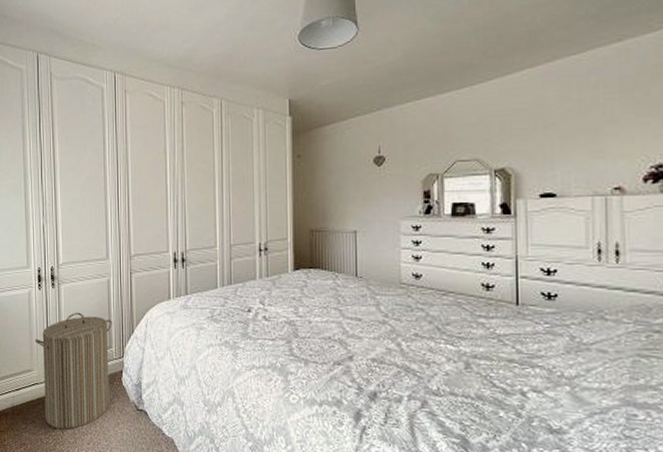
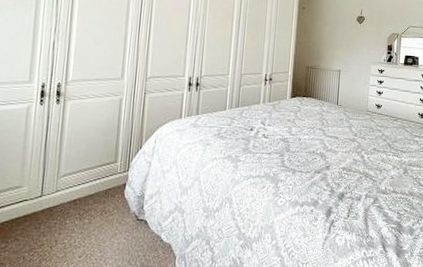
laundry hamper: present [34,312,112,429] -> none [28,128,120,244]

